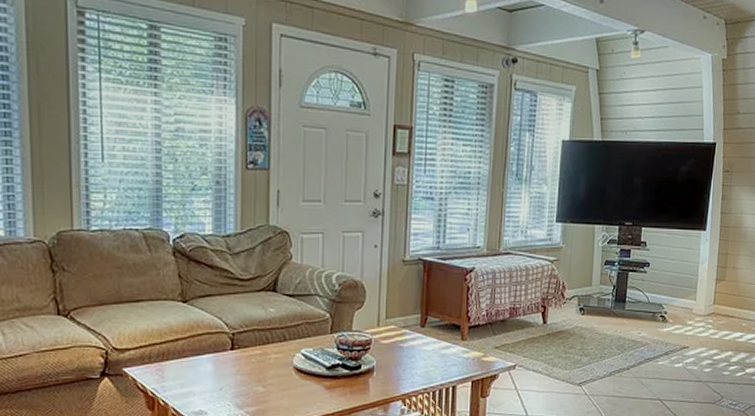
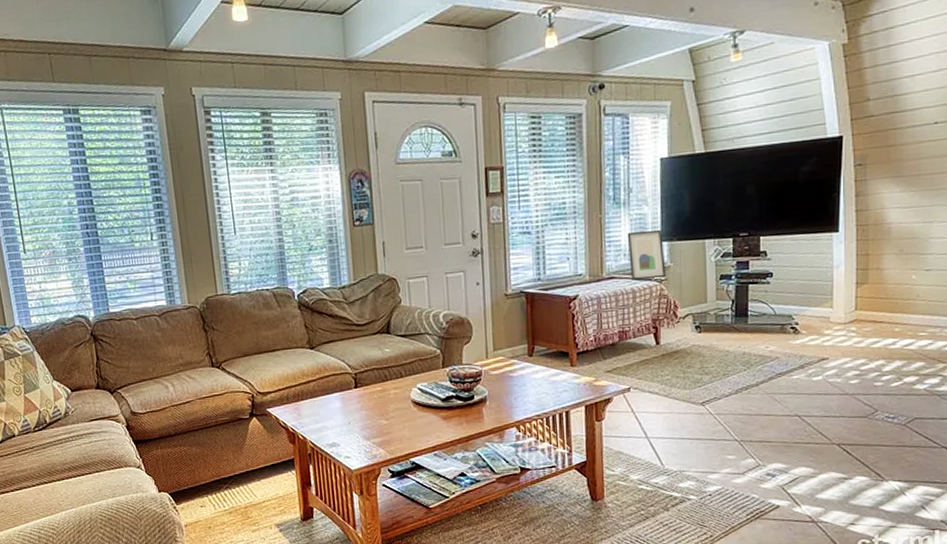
picture frame: none [525,209,559,258] -> present [627,229,666,281]

